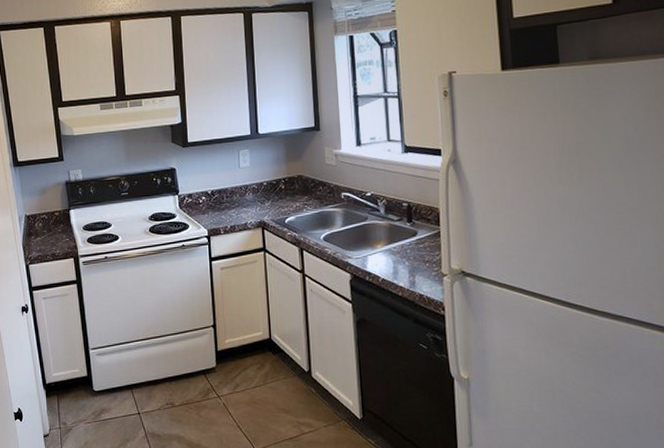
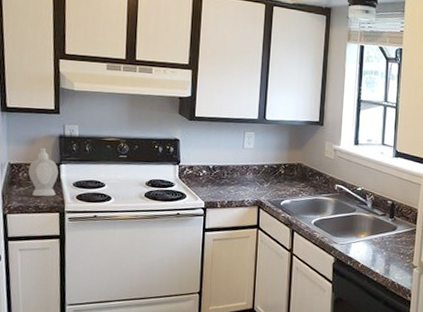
soap bottle: none [43,196,69,245] -> present [28,147,58,197]

